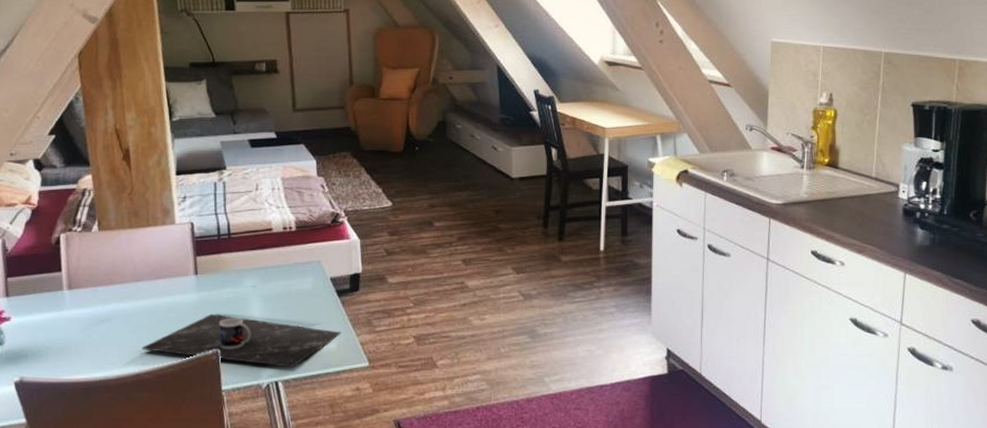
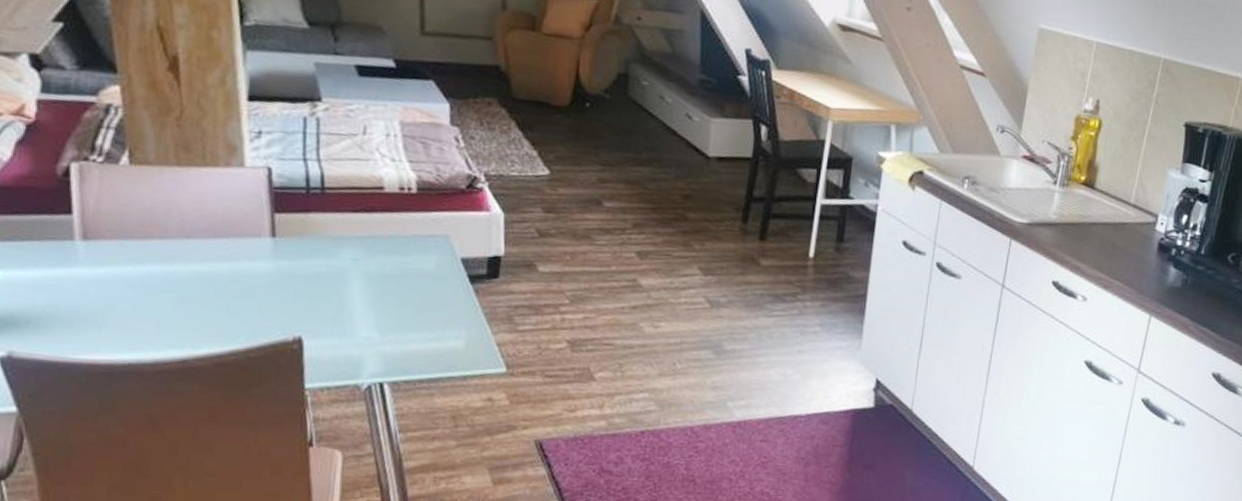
place setting: present [142,313,342,367] -> none [191,289,473,367]

